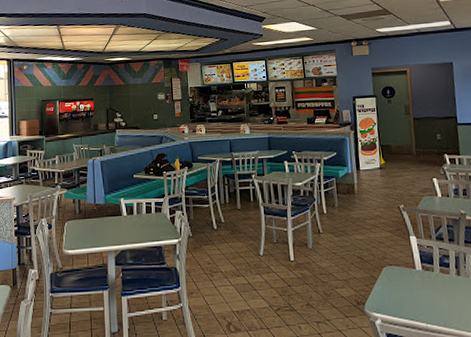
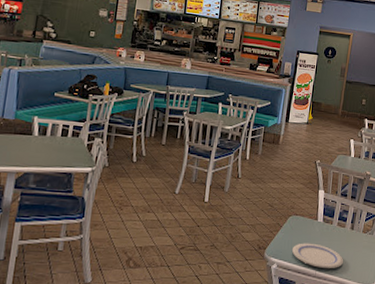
plate: none [394,294,457,320] -> present [292,243,344,268]

